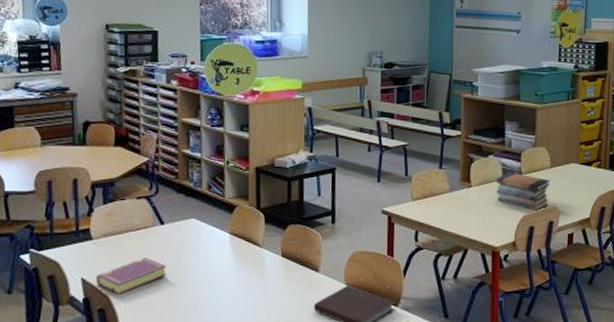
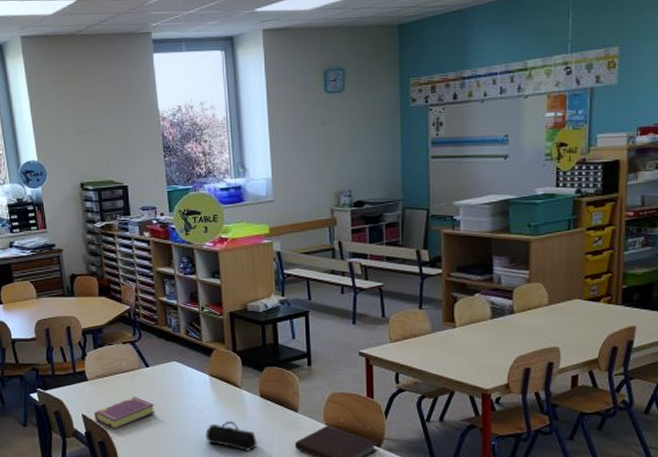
pencil case: none [220,283,275,315] -> present [205,421,257,451]
book stack: present [496,172,550,211] -> none [484,310,549,351]

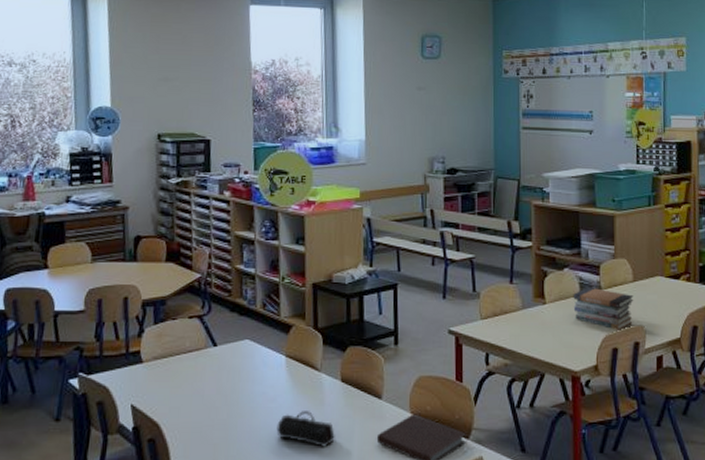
book: present [94,397,155,429] -> none [145,382,220,423]
book stack: none [484,310,549,351] -> present [573,287,634,330]

